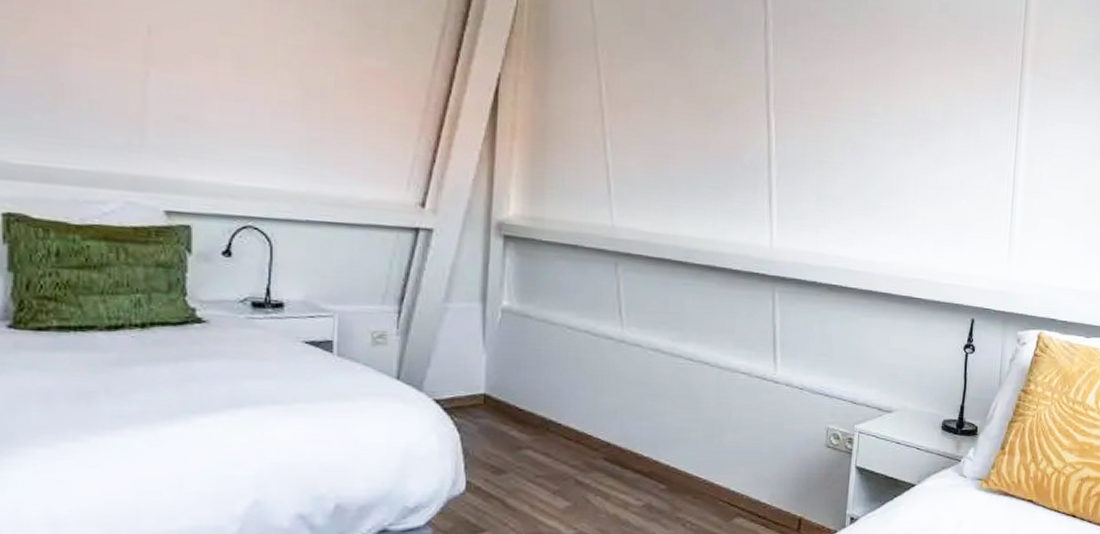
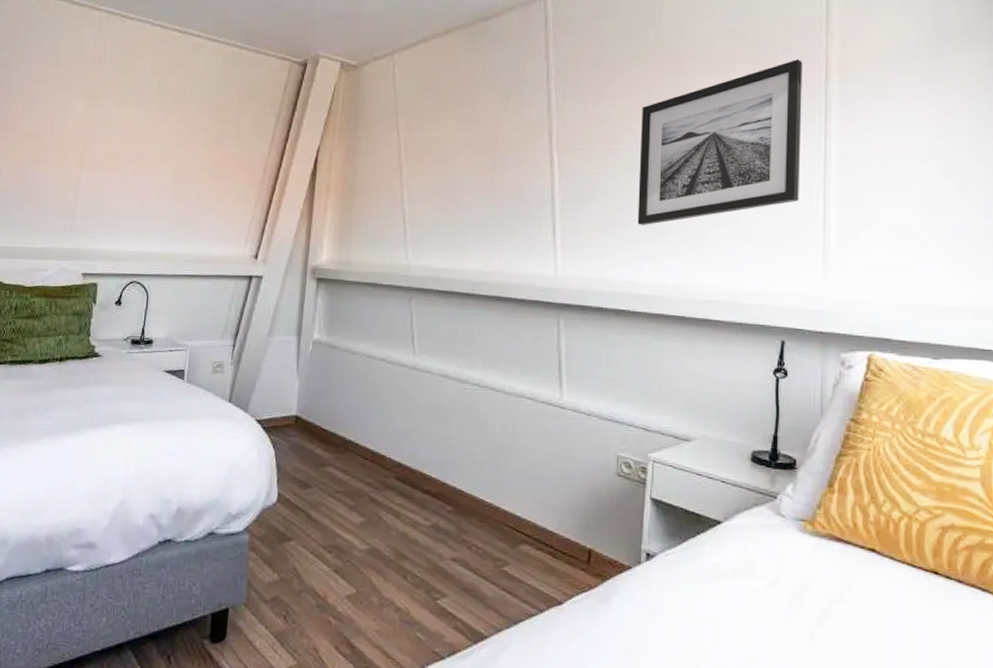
wall art: none [851,45,1003,201] -> present [637,60,803,226]

